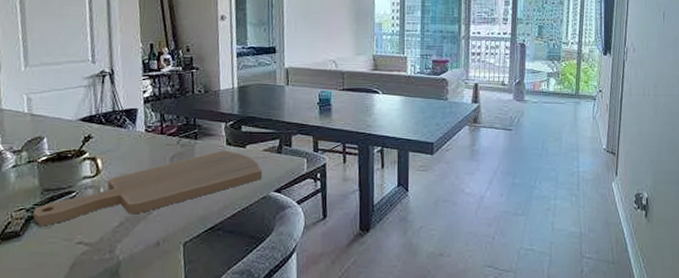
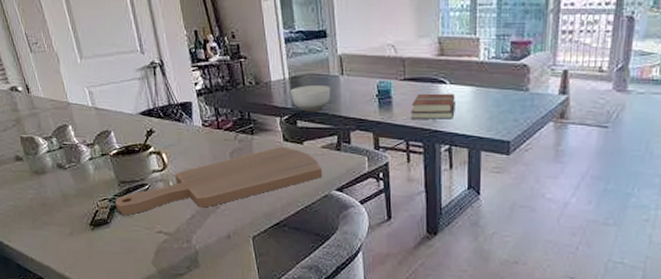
bowl: none [236,93,277,118] -> present [289,84,331,112]
books: none [348,101,387,125] -> present [411,93,455,120]

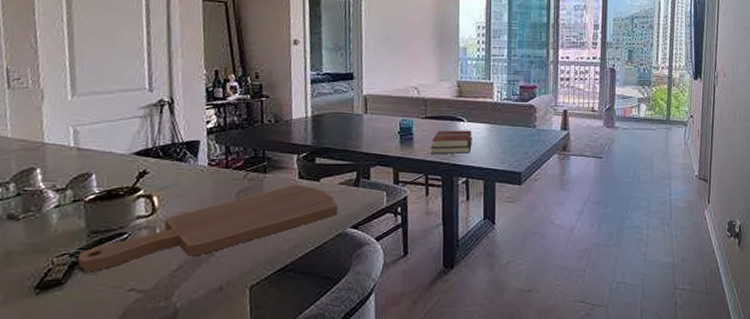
bowl: present [289,84,331,112] -> none [310,122,354,149]

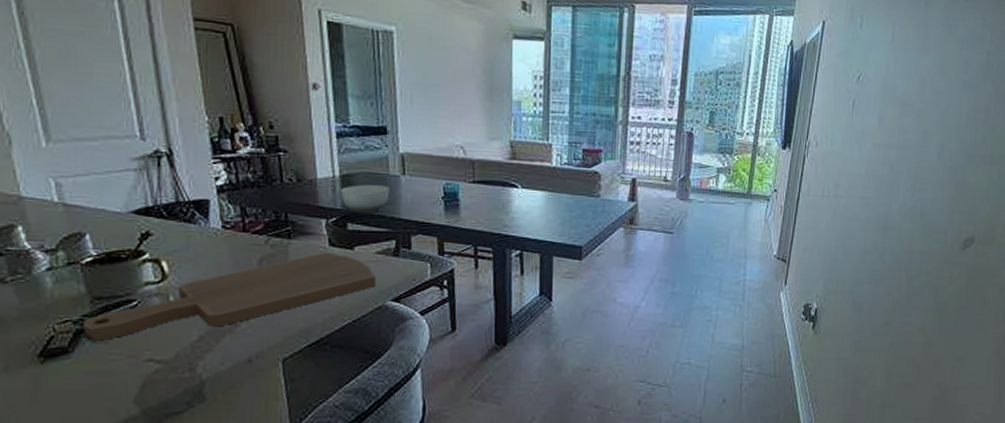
bowl: none [310,122,354,149] -> present [339,184,390,214]
books: present [430,130,472,155] -> none [480,196,527,224]

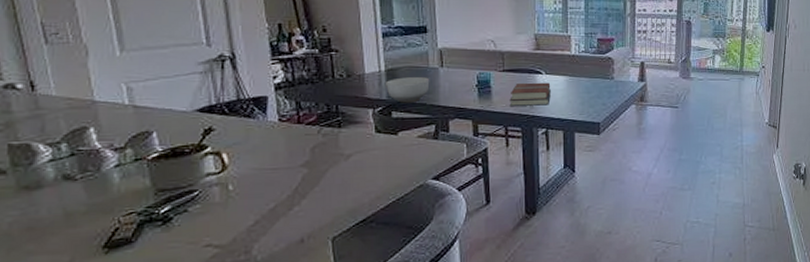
cutting board: present [83,252,377,341] -> none [147,138,418,231]
books: none [480,196,527,224] -> present [509,82,551,107]

